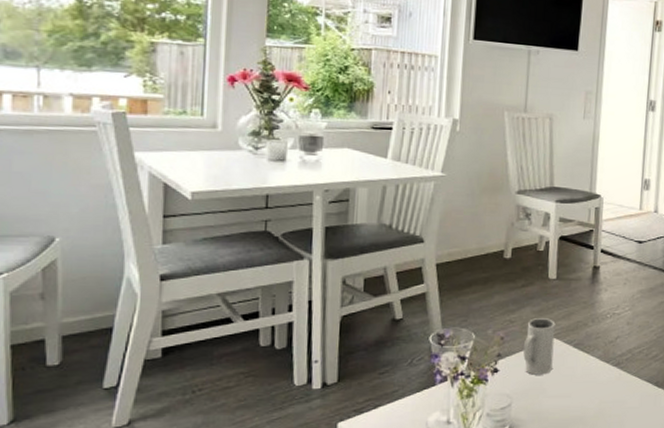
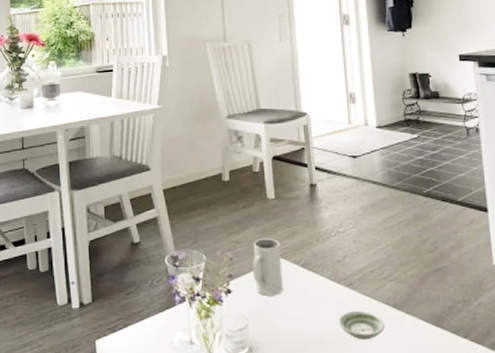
saucer: none [602,389,644,416] -> present [339,311,384,340]

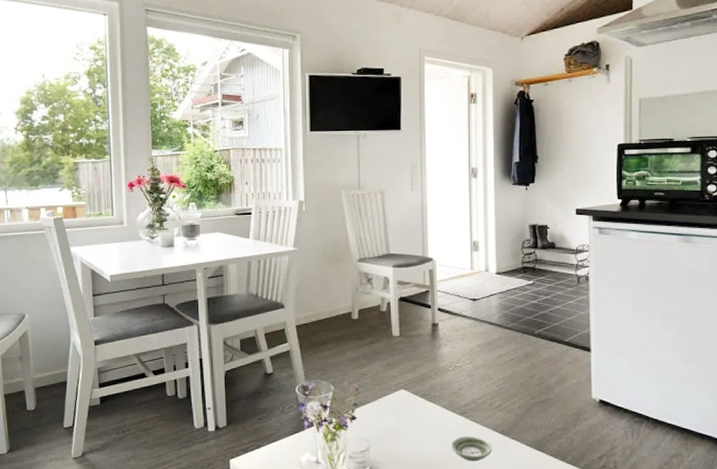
mug: present [252,238,283,296] -> none [376,372,403,422]

